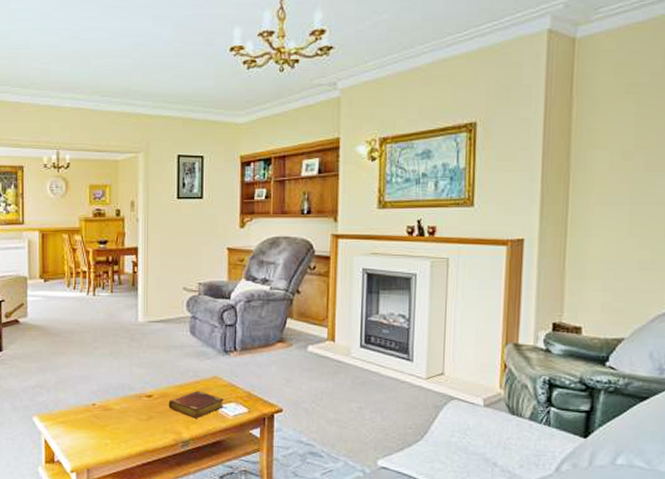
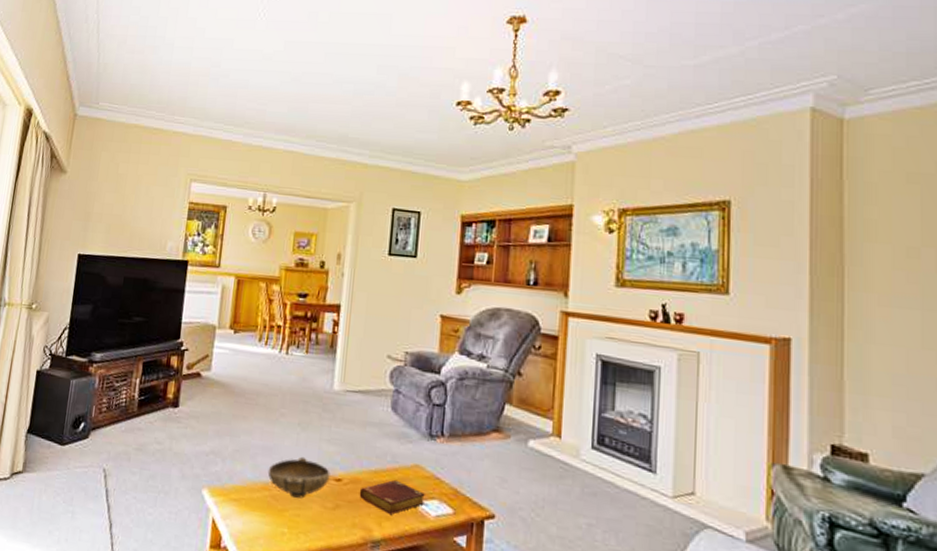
bowl: none [88,380,142,415] -> present [267,456,330,499]

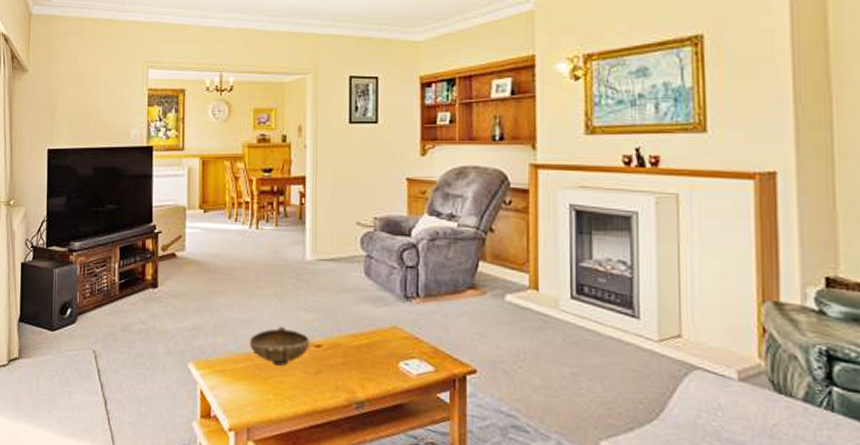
book: present [359,479,425,515] -> none [340,342,405,376]

